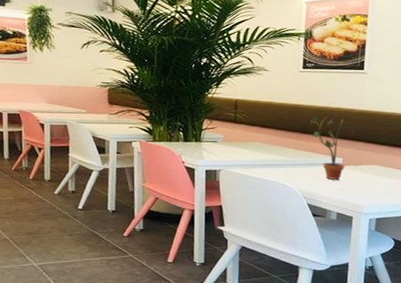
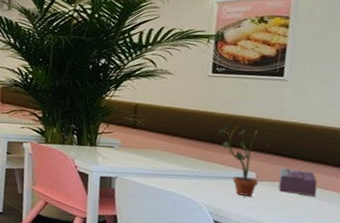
tissue box: none [361,153,394,176] -> present [278,168,318,196]

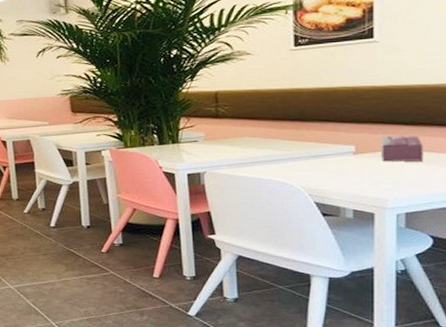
potted plant: present [220,124,271,197] -> none [310,98,367,172]

